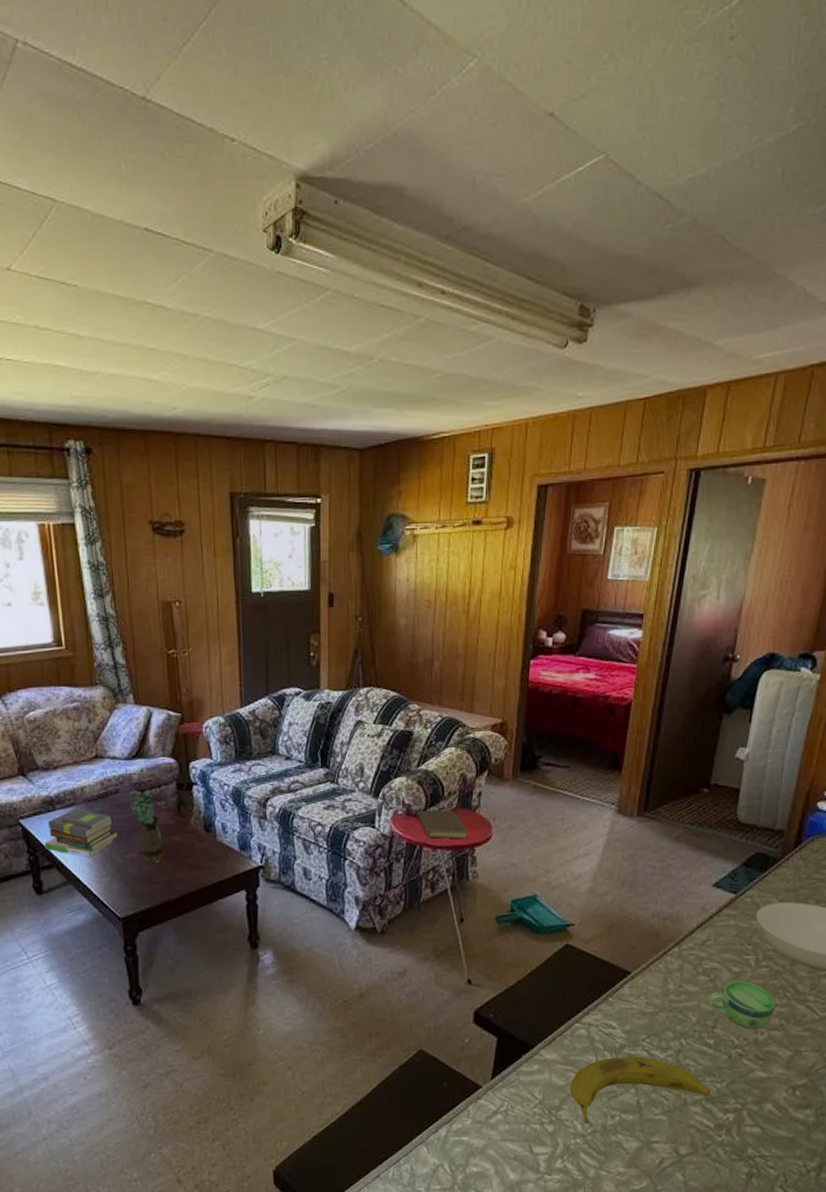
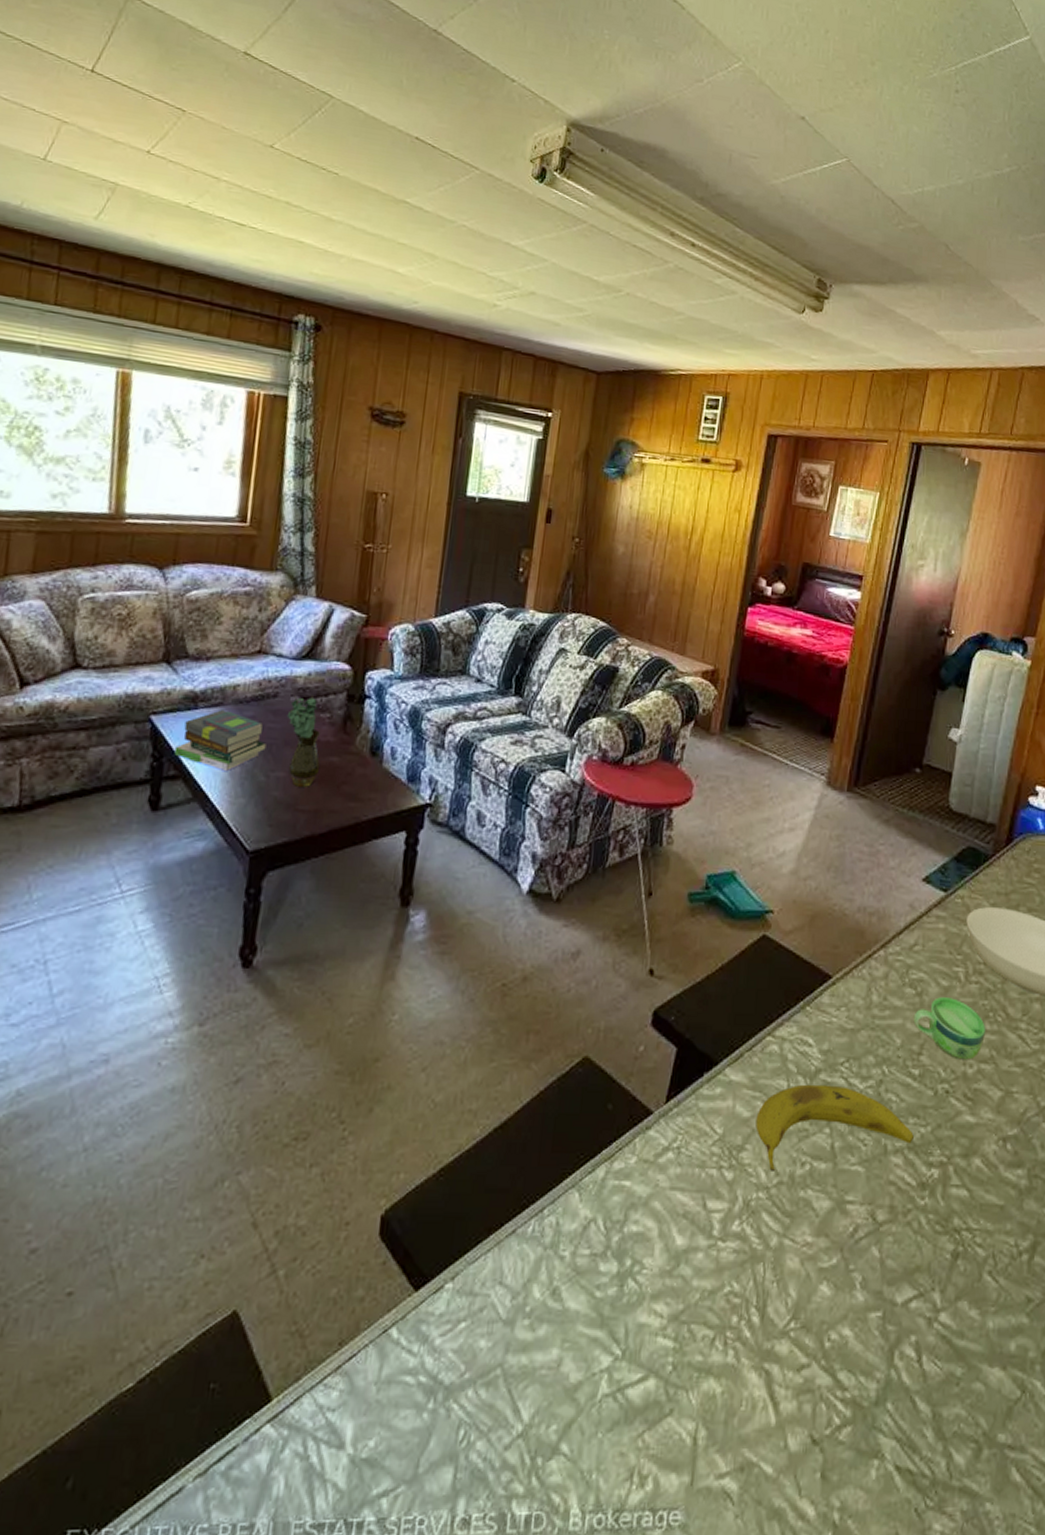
book: present [415,810,468,839] -> none [609,758,667,797]

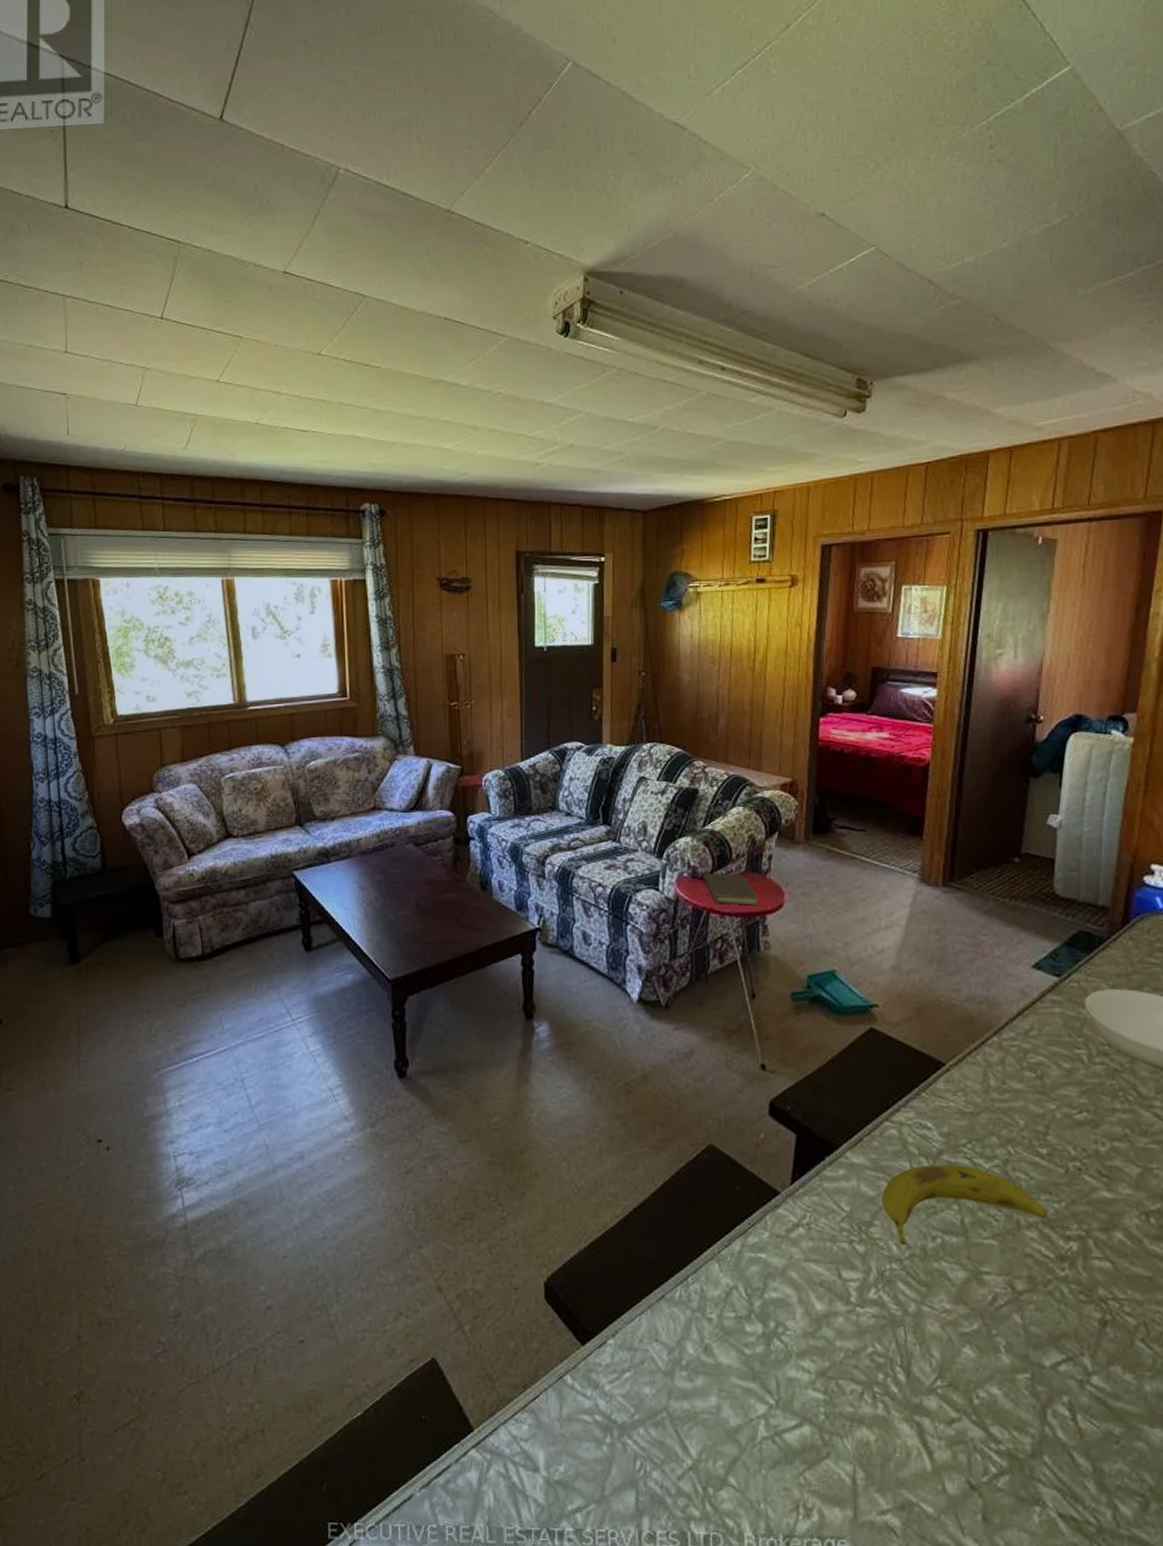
books: present [174,710,266,772] -> none [317,861,391,914]
vase: present [286,695,321,787] -> none [405,841,439,922]
book: none [609,758,667,797] -> present [701,873,758,906]
cup: present [913,997,986,1060] -> none [1036,1079,1117,1139]

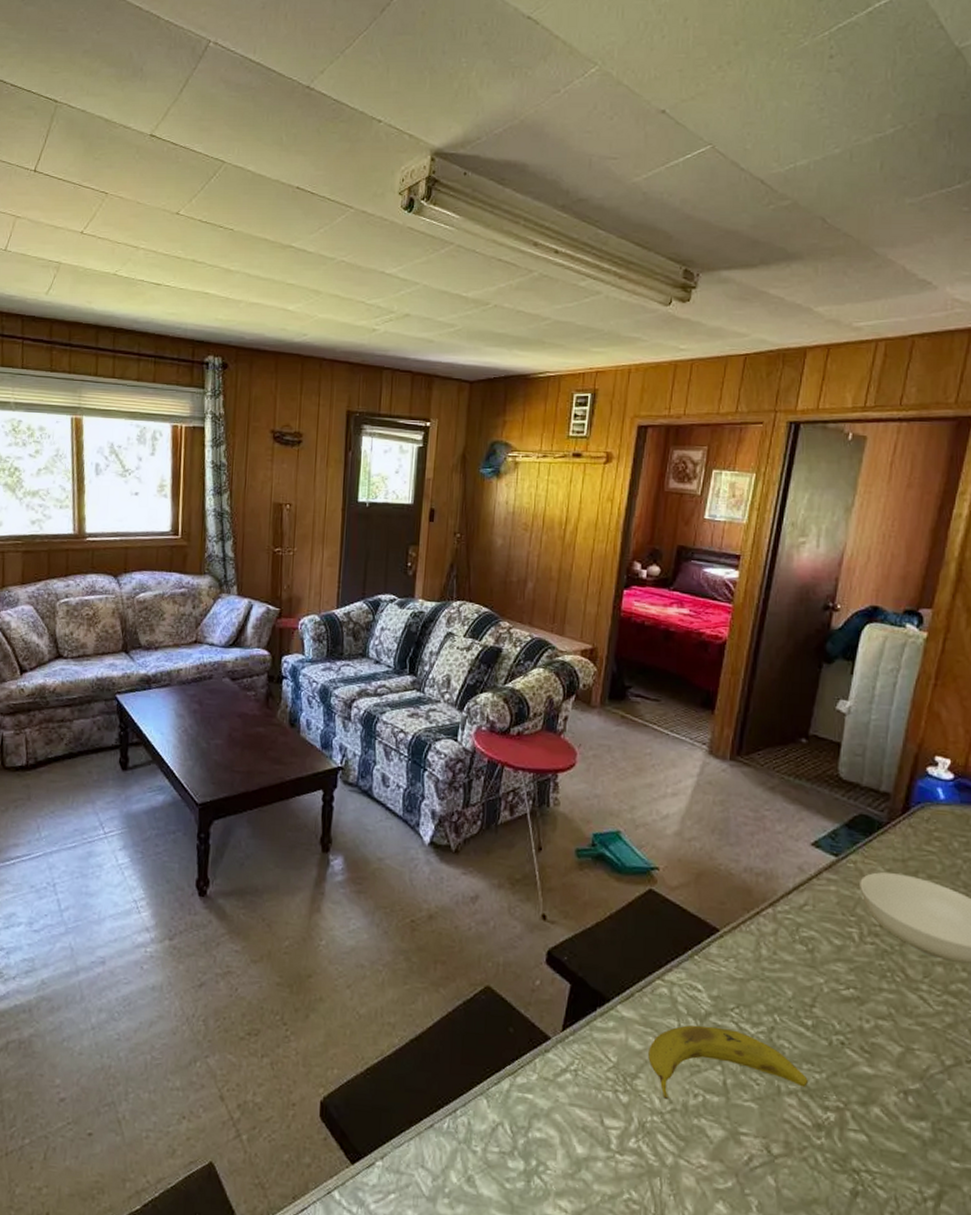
book: present [701,873,758,906] -> none [497,729,552,763]

